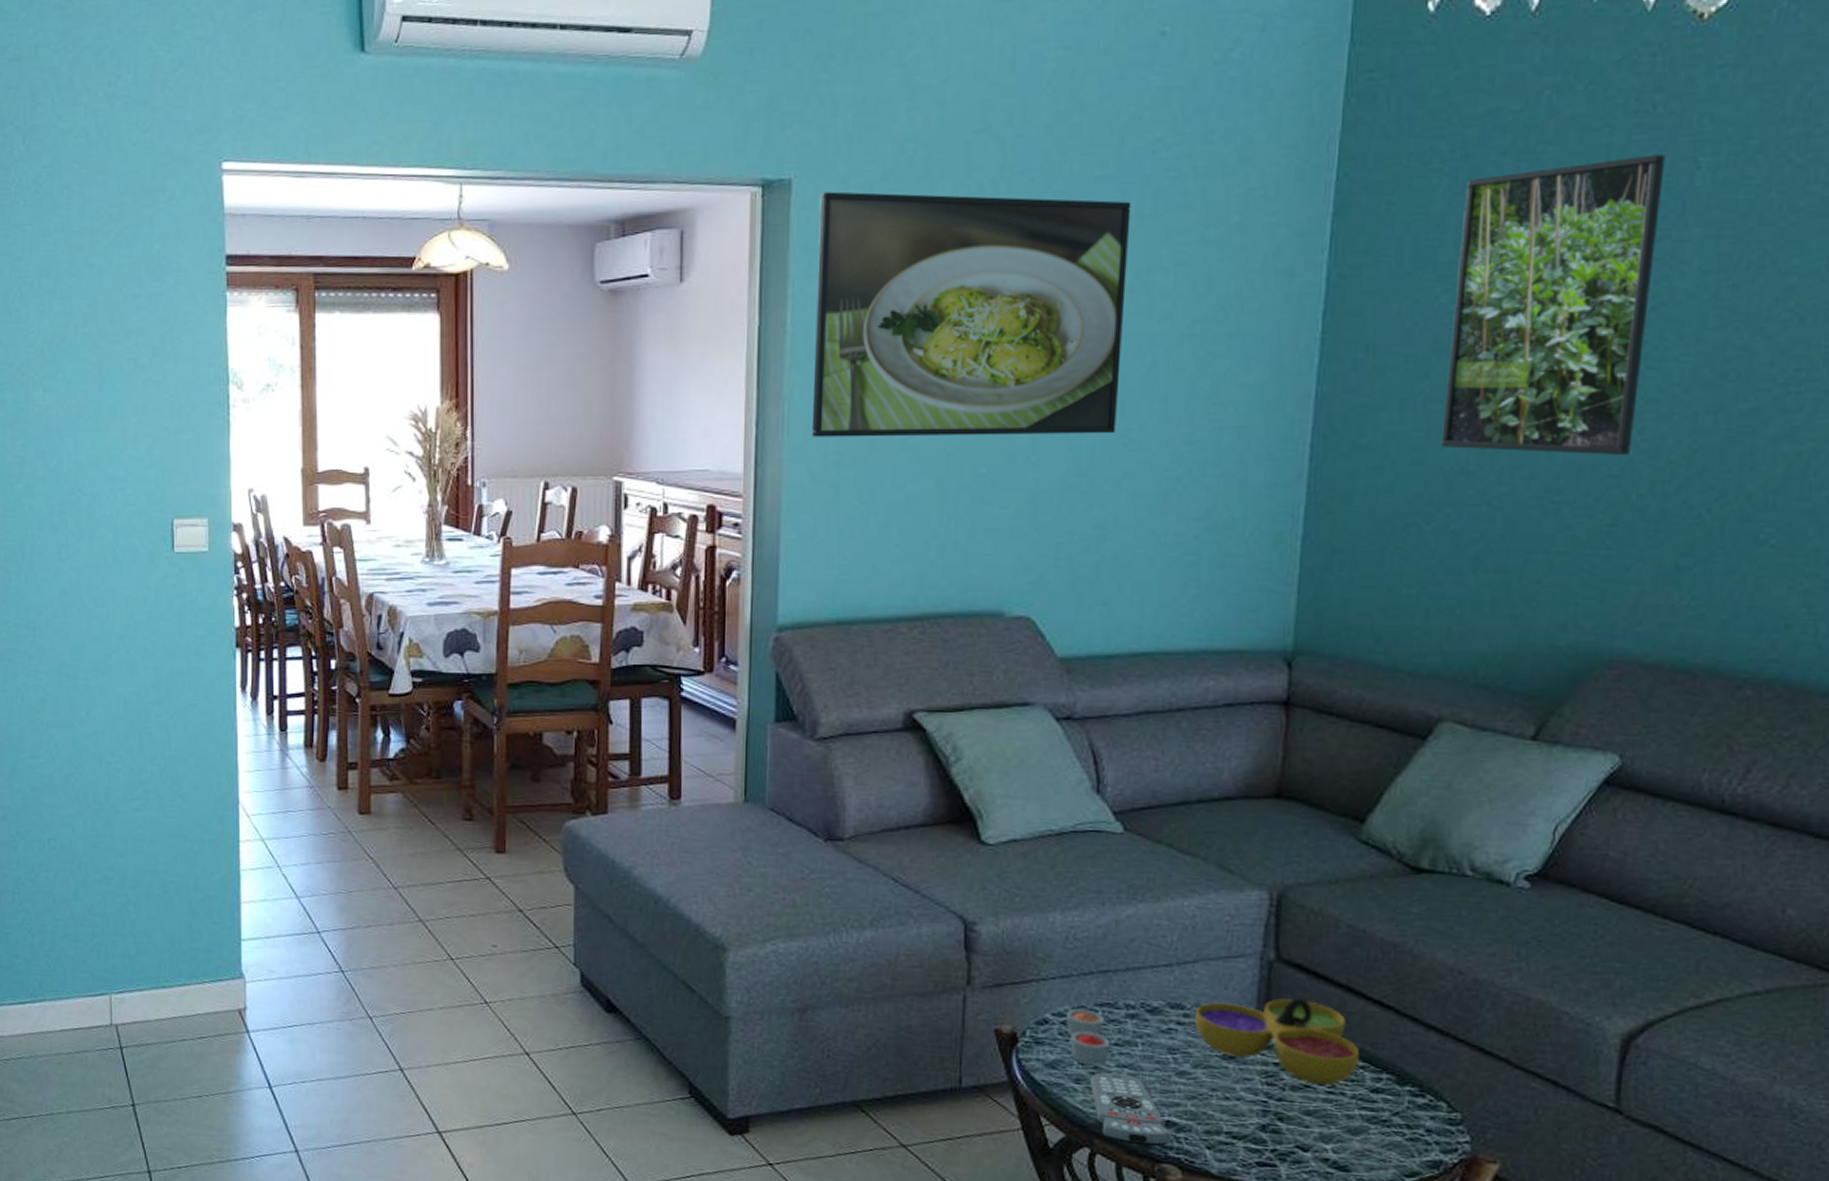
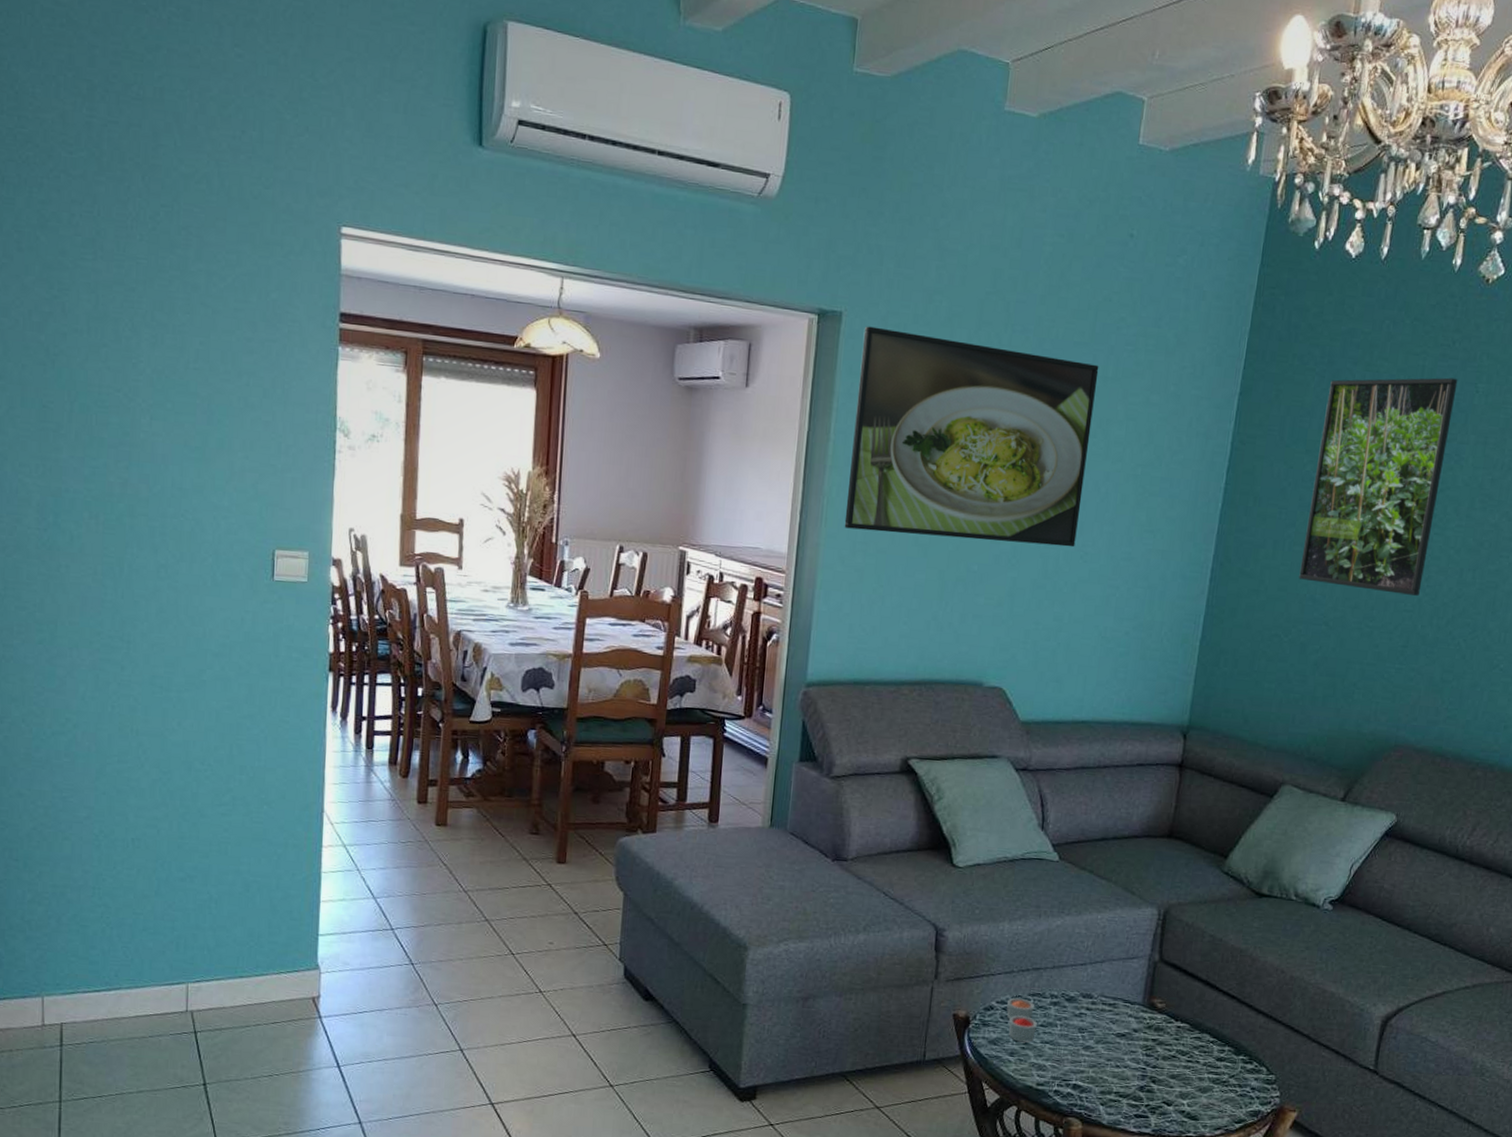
remote control: present [1090,1072,1171,1147] -> none [1021,1047,1076,1105]
decorative bowl: present [1195,997,1360,1087] -> none [1099,989,1212,1057]

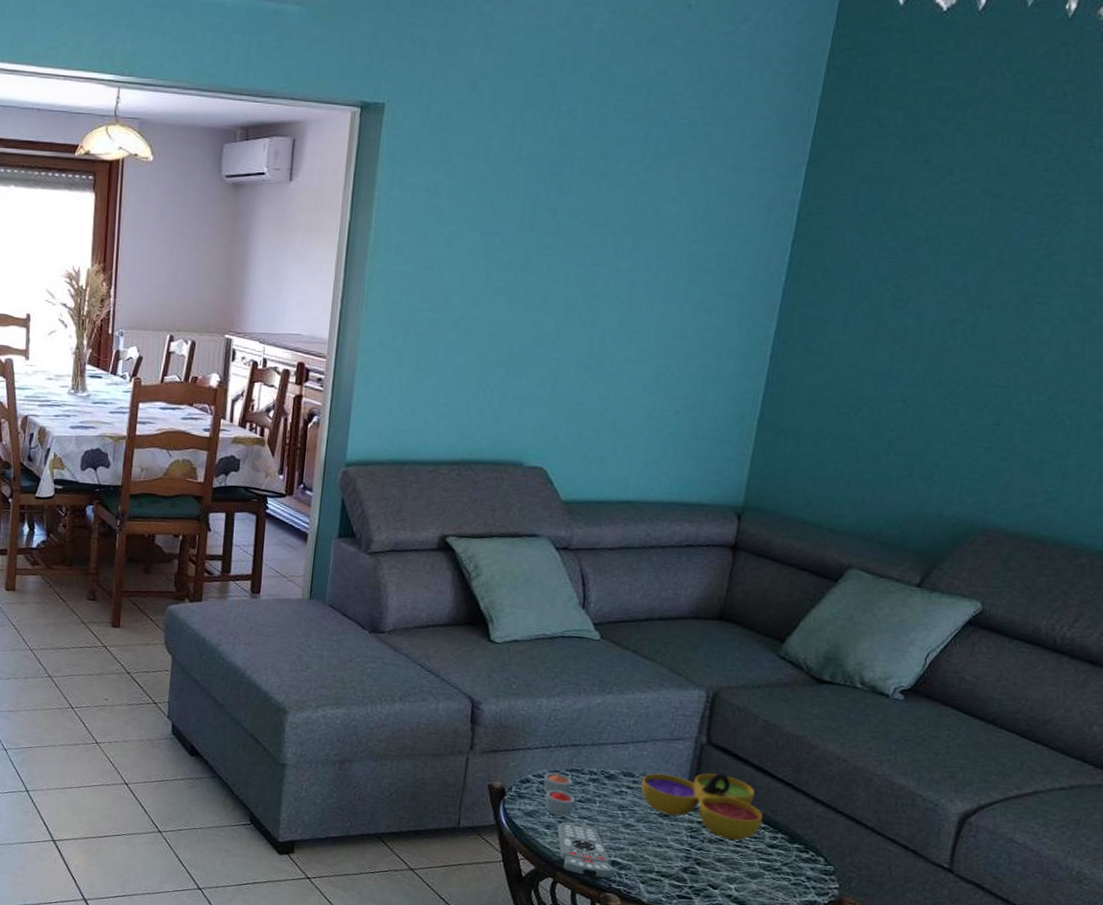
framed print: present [844,326,1099,547] -> none [384,115,652,327]
remote control: none [1021,1047,1076,1105] -> present [557,822,615,880]
decorative bowl: none [1099,989,1212,1057] -> present [641,772,763,841]
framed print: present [1299,377,1458,596] -> none [872,133,1069,370]

